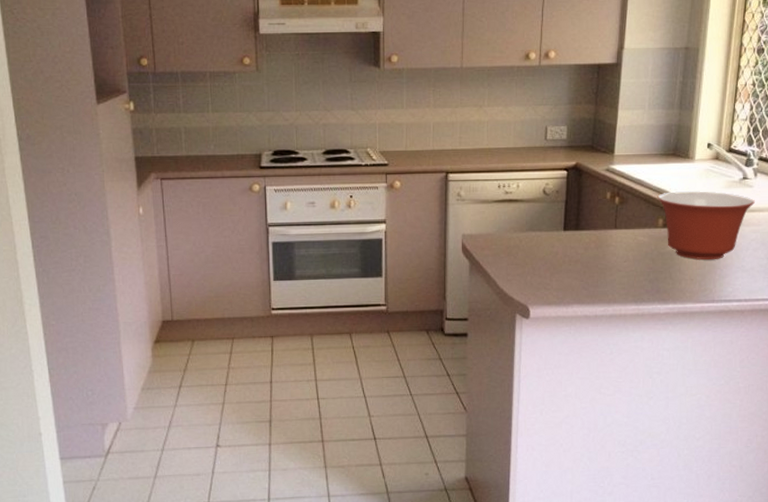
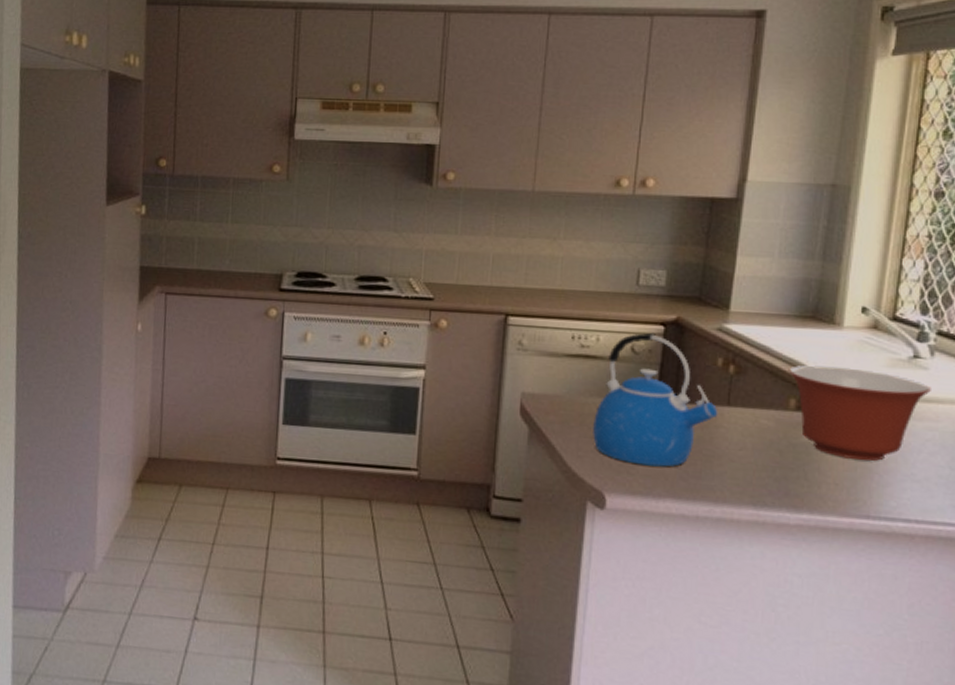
kettle: none [518,177,608,282] -> present [593,332,718,467]

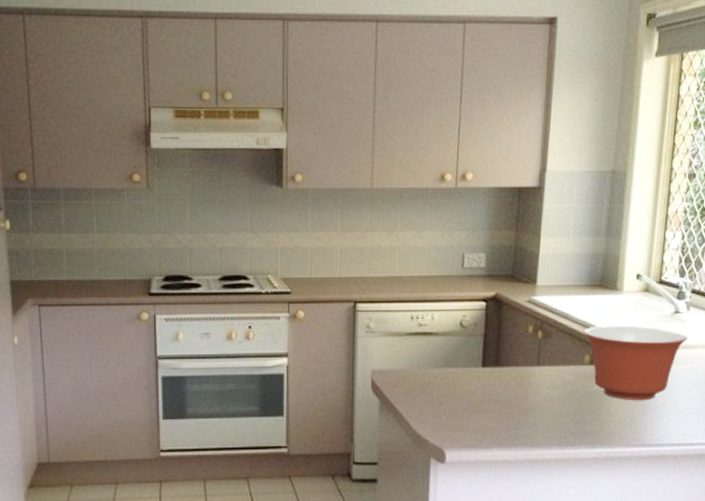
kettle: present [593,332,718,467] -> none [432,308,531,423]

